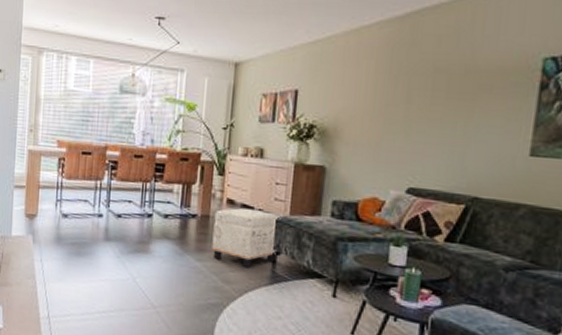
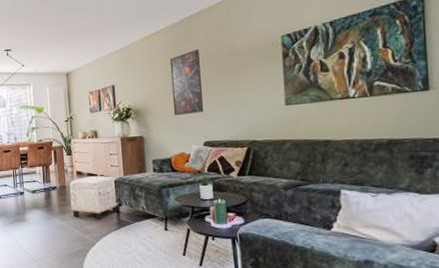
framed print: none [372,58,424,147] -> present [169,49,203,116]

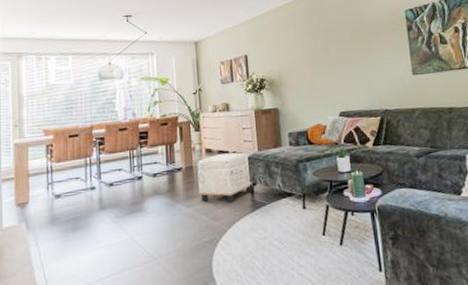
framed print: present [169,49,203,116] -> none [303,21,338,87]

